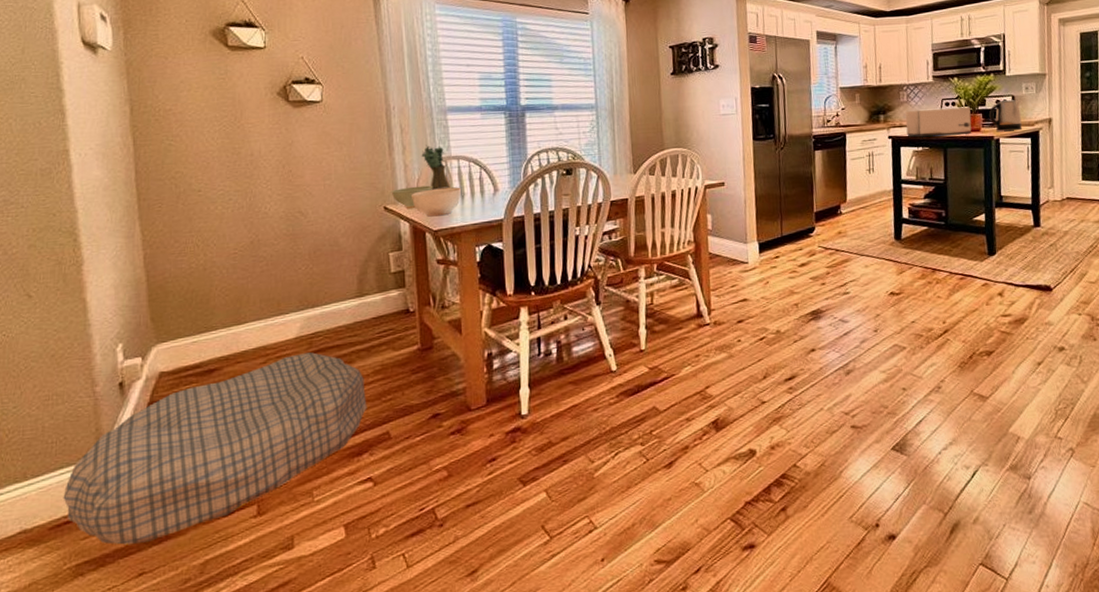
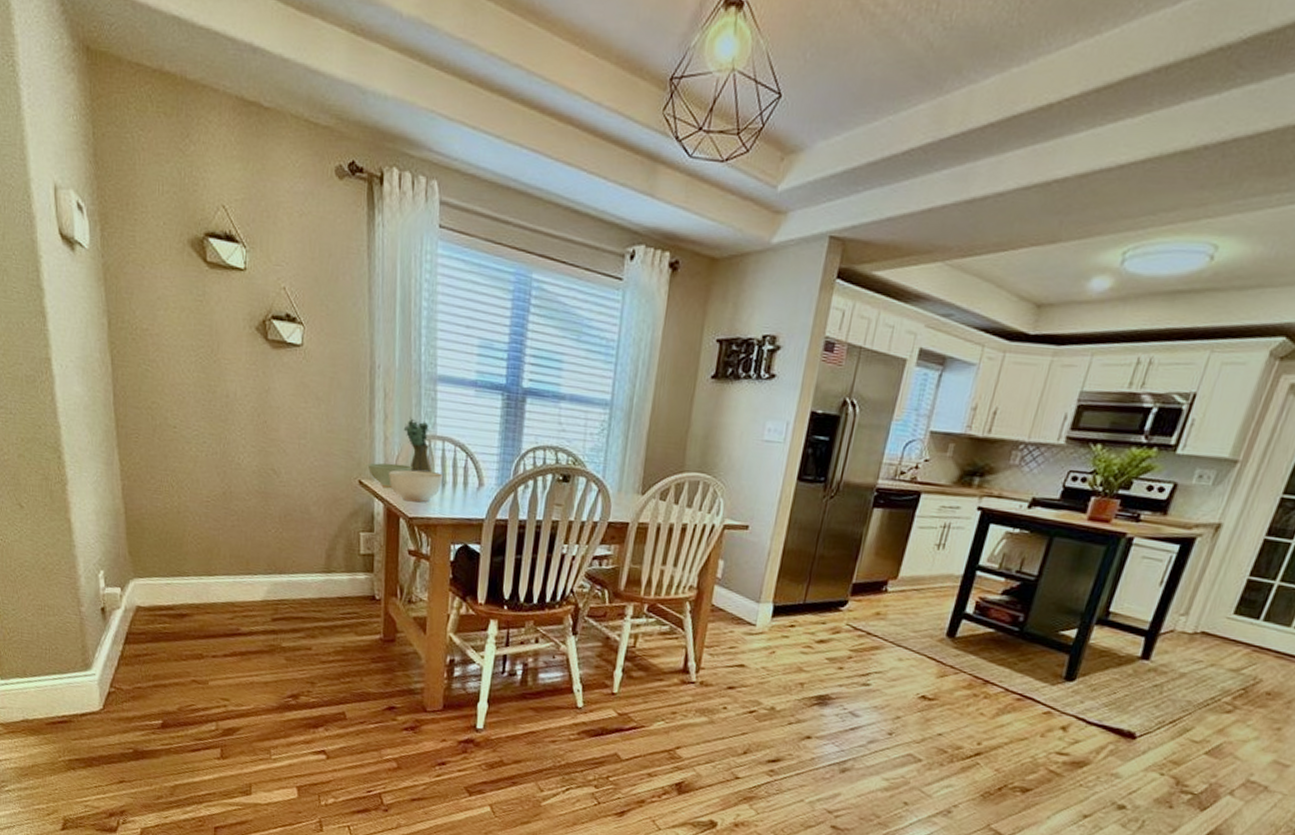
dog bed: present [63,352,367,545] -> none [56,617,326,757]
toaster: present [905,106,972,138] -> none [1003,477,1106,524]
kettle: present [989,99,1023,132] -> none [1129,486,1182,533]

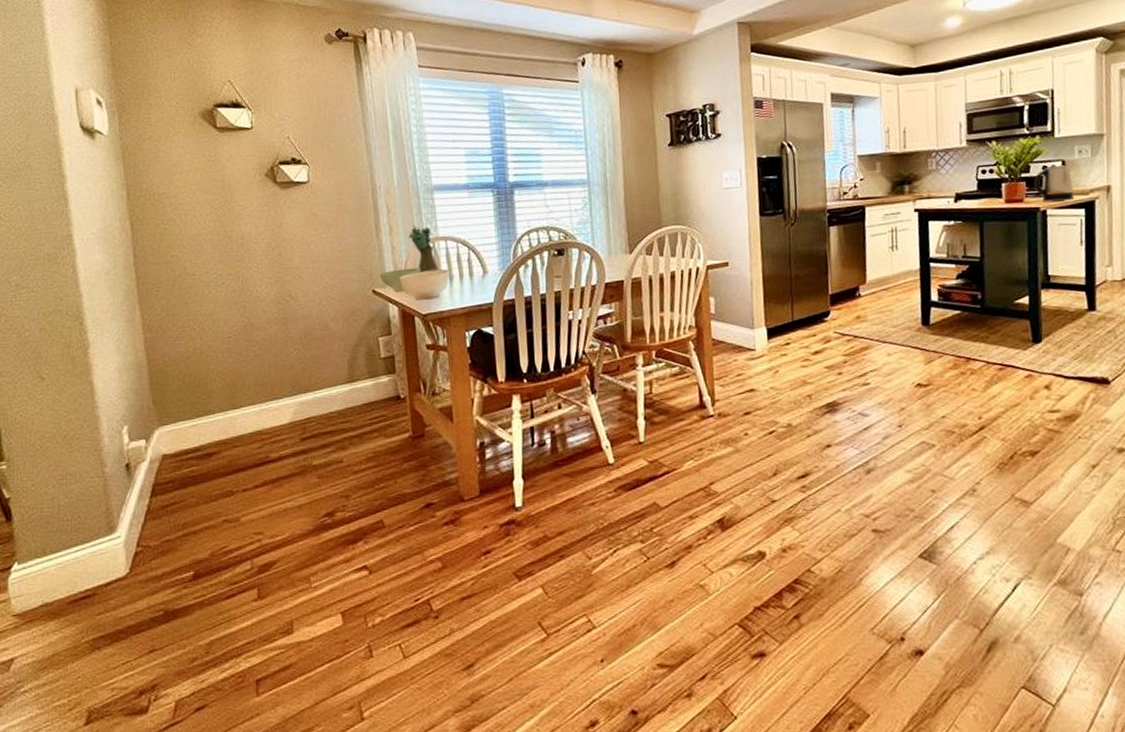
kettle: none [1129,486,1182,533] -> present [1034,164,1075,202]

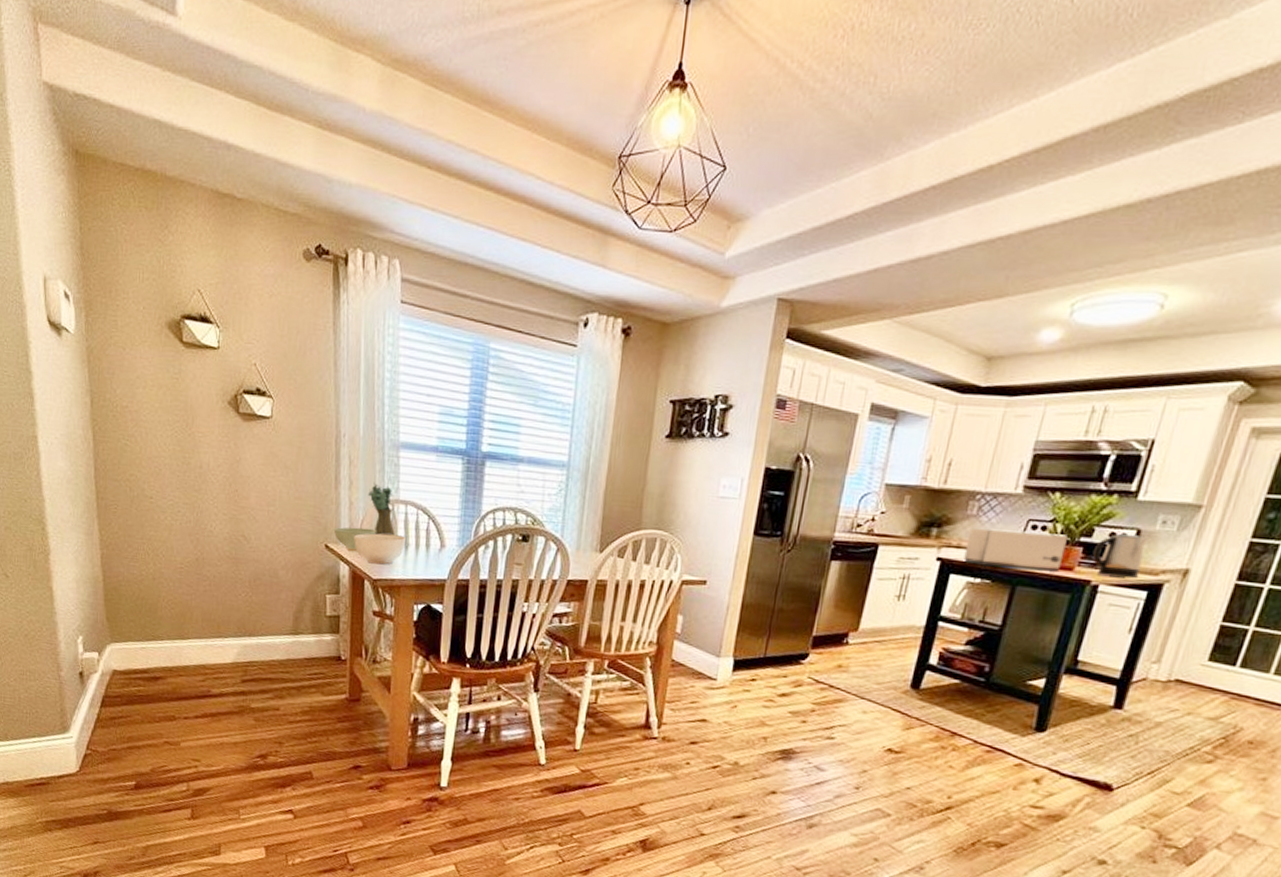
toaster: none [934,174,1013,211] -> present [963,527,1068,573]

